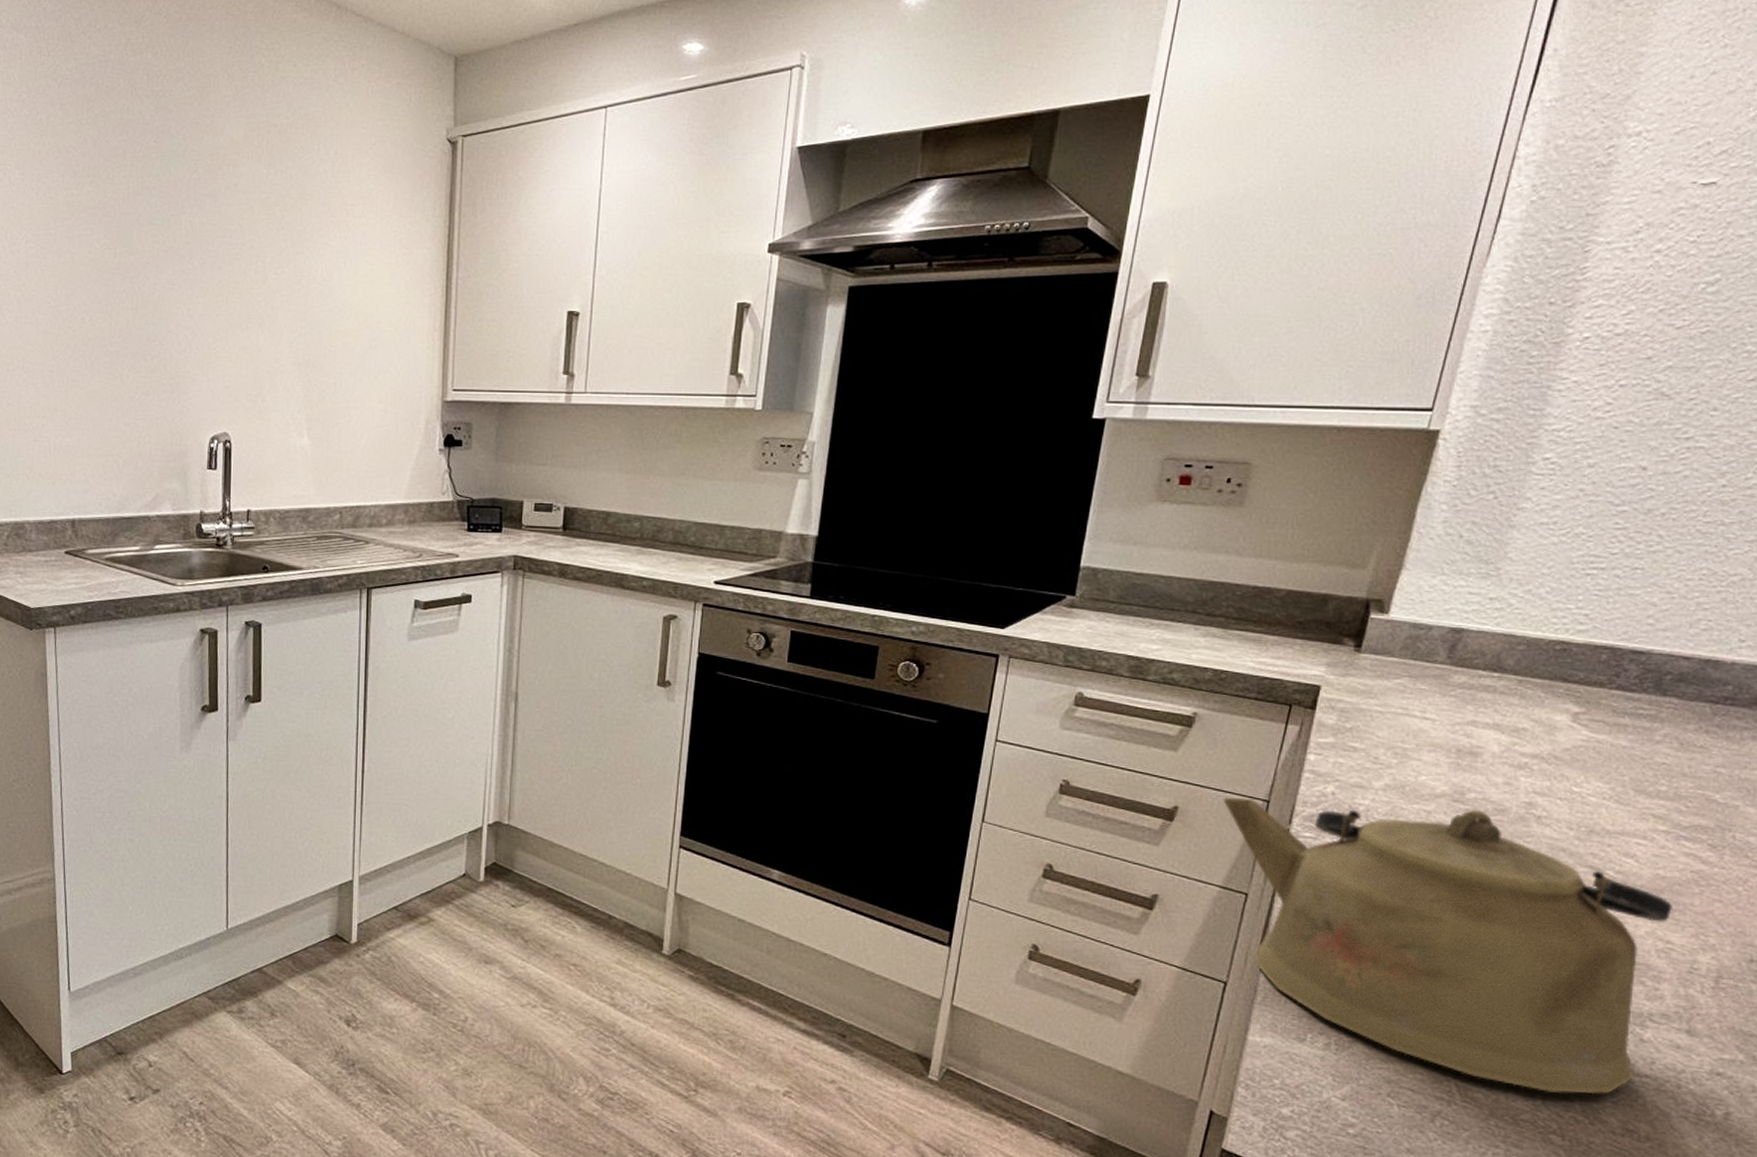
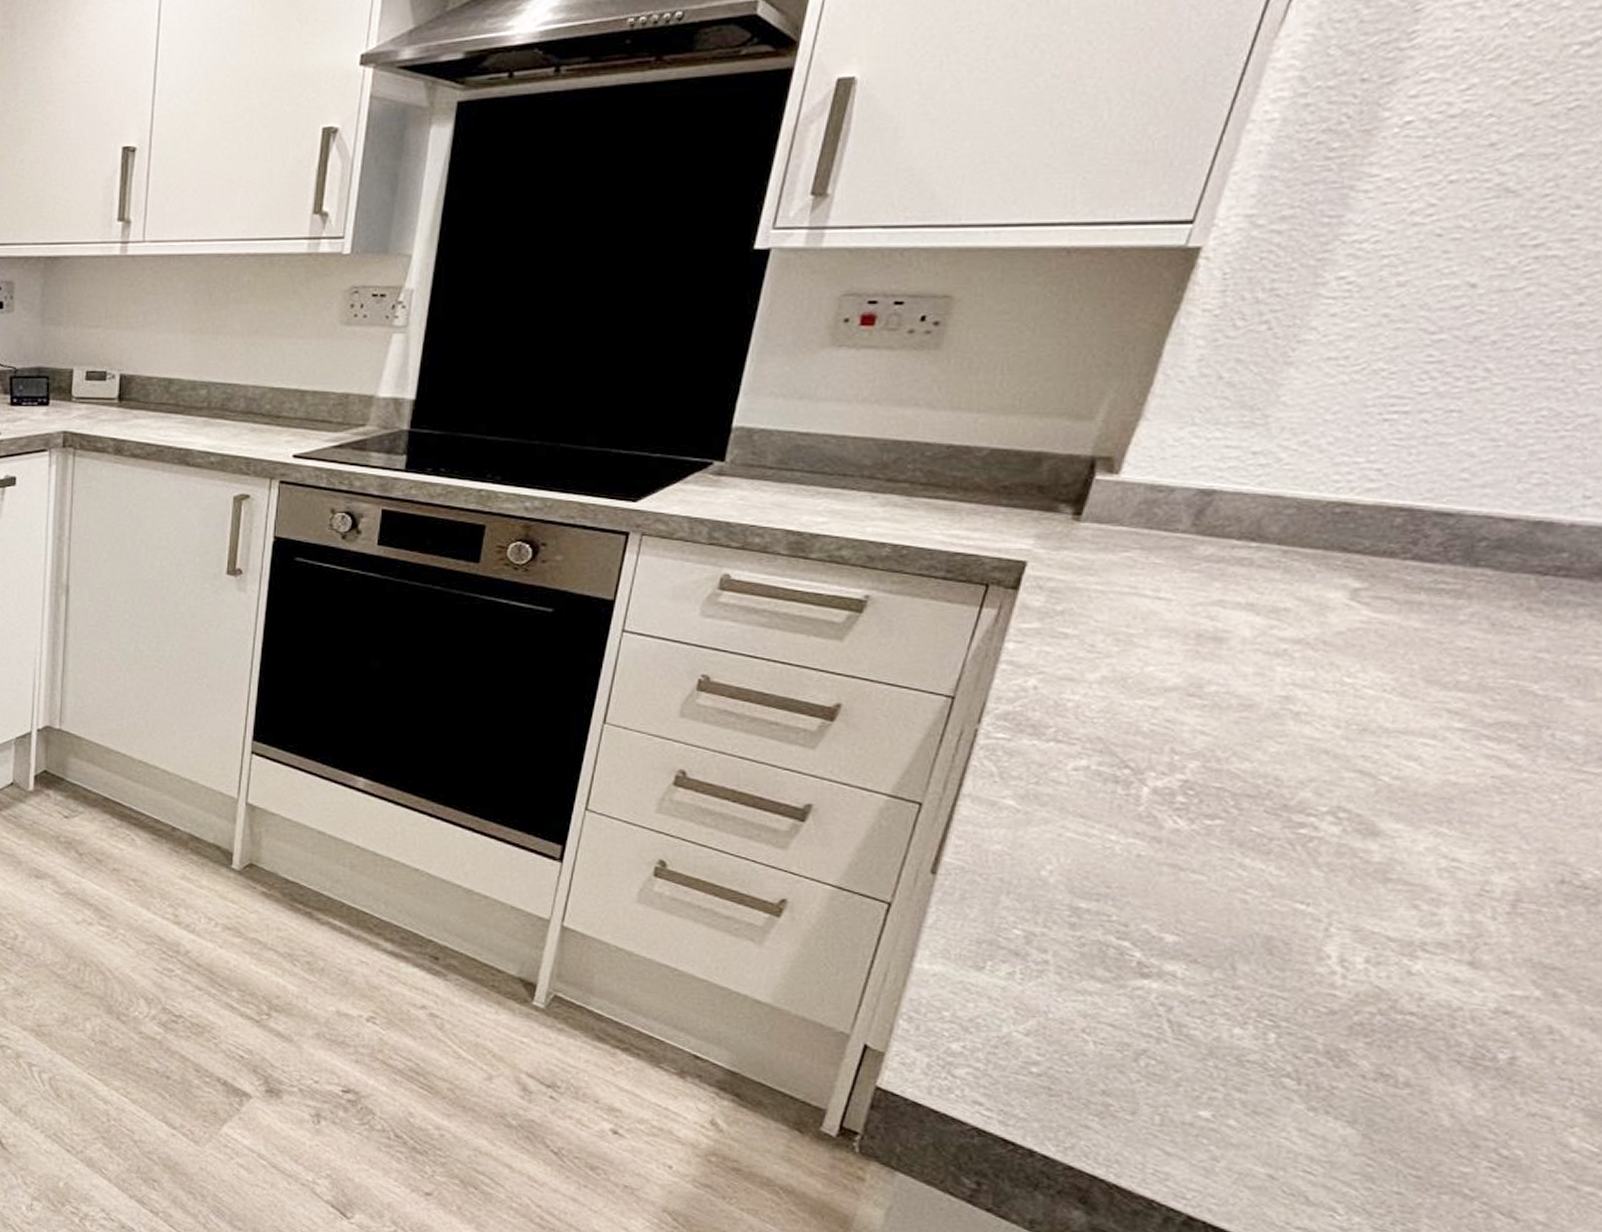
kettle: present [1223,798,1674,1095] -> none [897,694,1465,1034]

